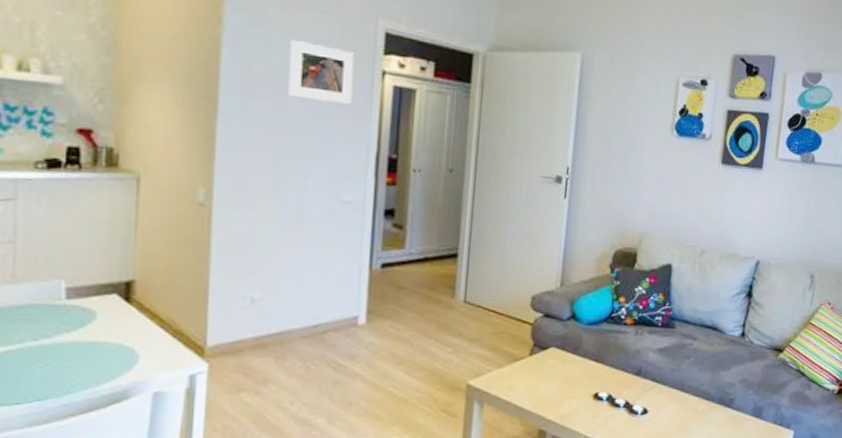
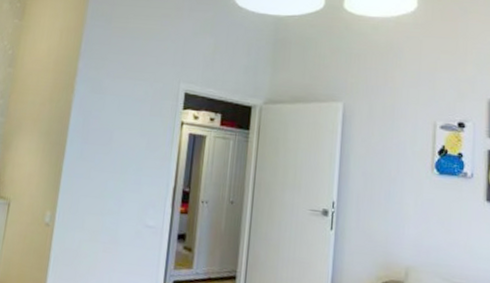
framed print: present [288,40,354,104] -> none [113,101,161,148]

